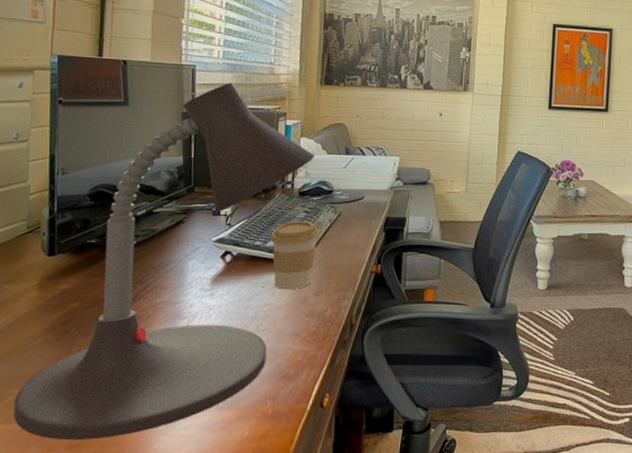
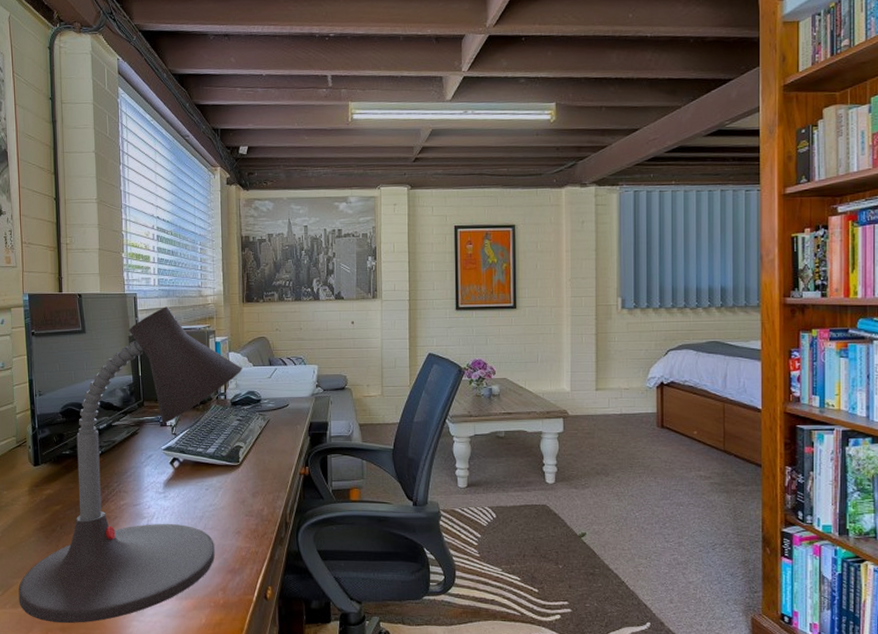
coffee cup: present [270,220,319,290] -> none [210,428,251,492]

